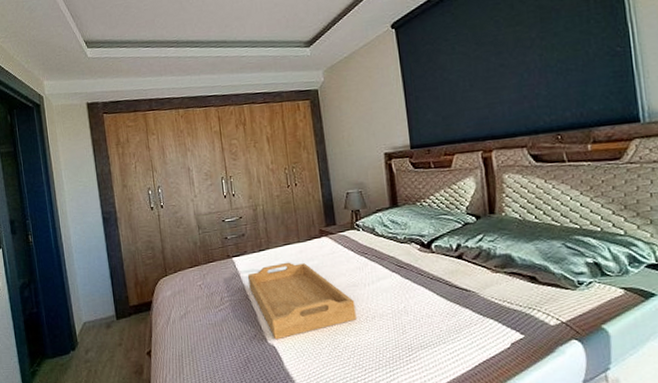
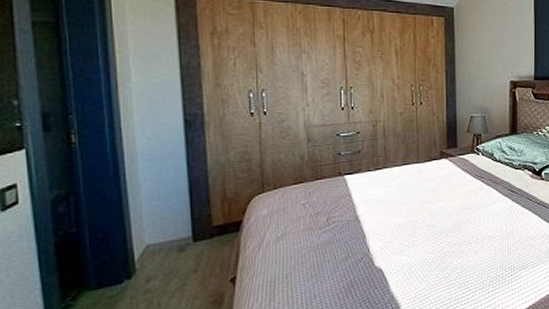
serving tray: present [248,262,357,340] -> none [360,182,467,263]

